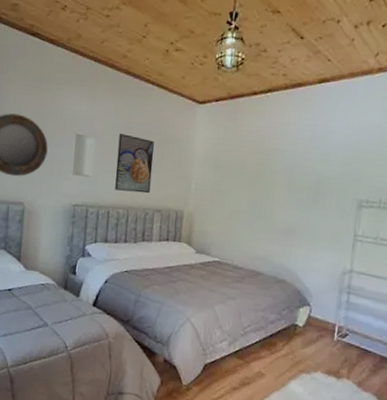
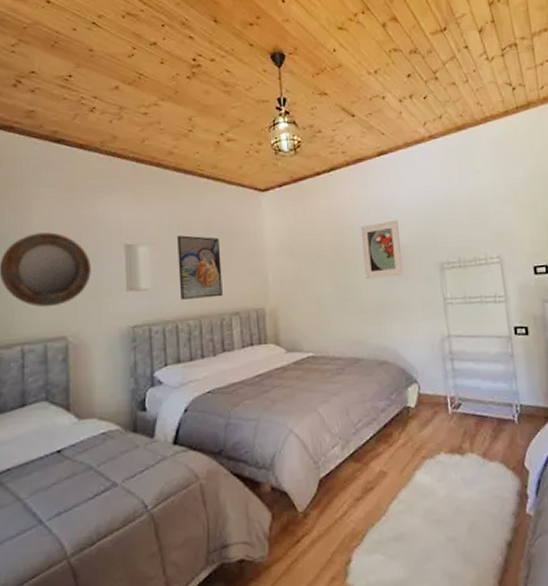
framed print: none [281,150,325,206] -> present [360,220,404,279]

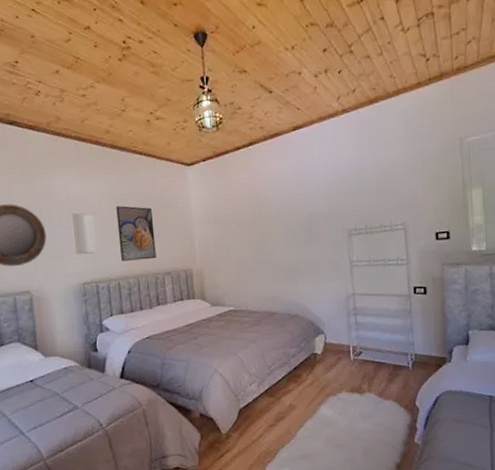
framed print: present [360,220,404,279] -> none [276,190,315,244]

